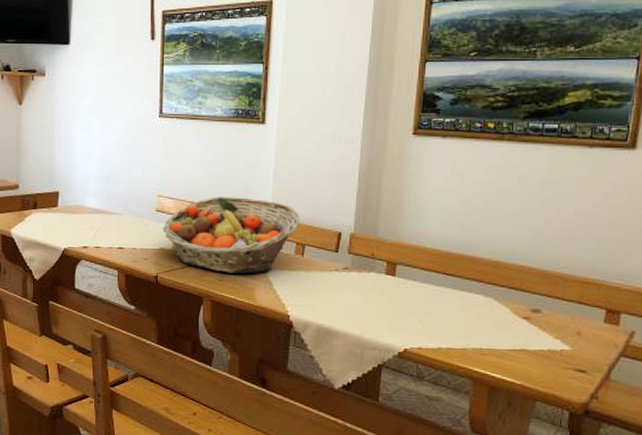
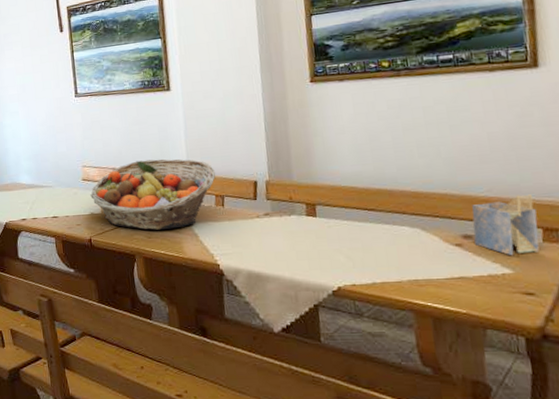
napkin holder: none [542,275,604,332] -> present [472,194,539,255]

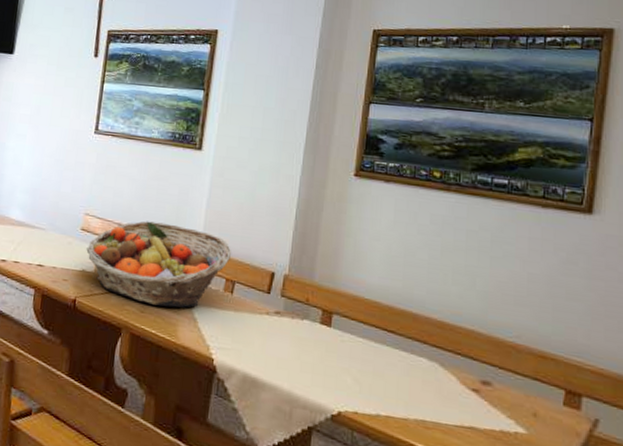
napkin holder: present [472,194,539,255] -> none [493,348,562,416]

